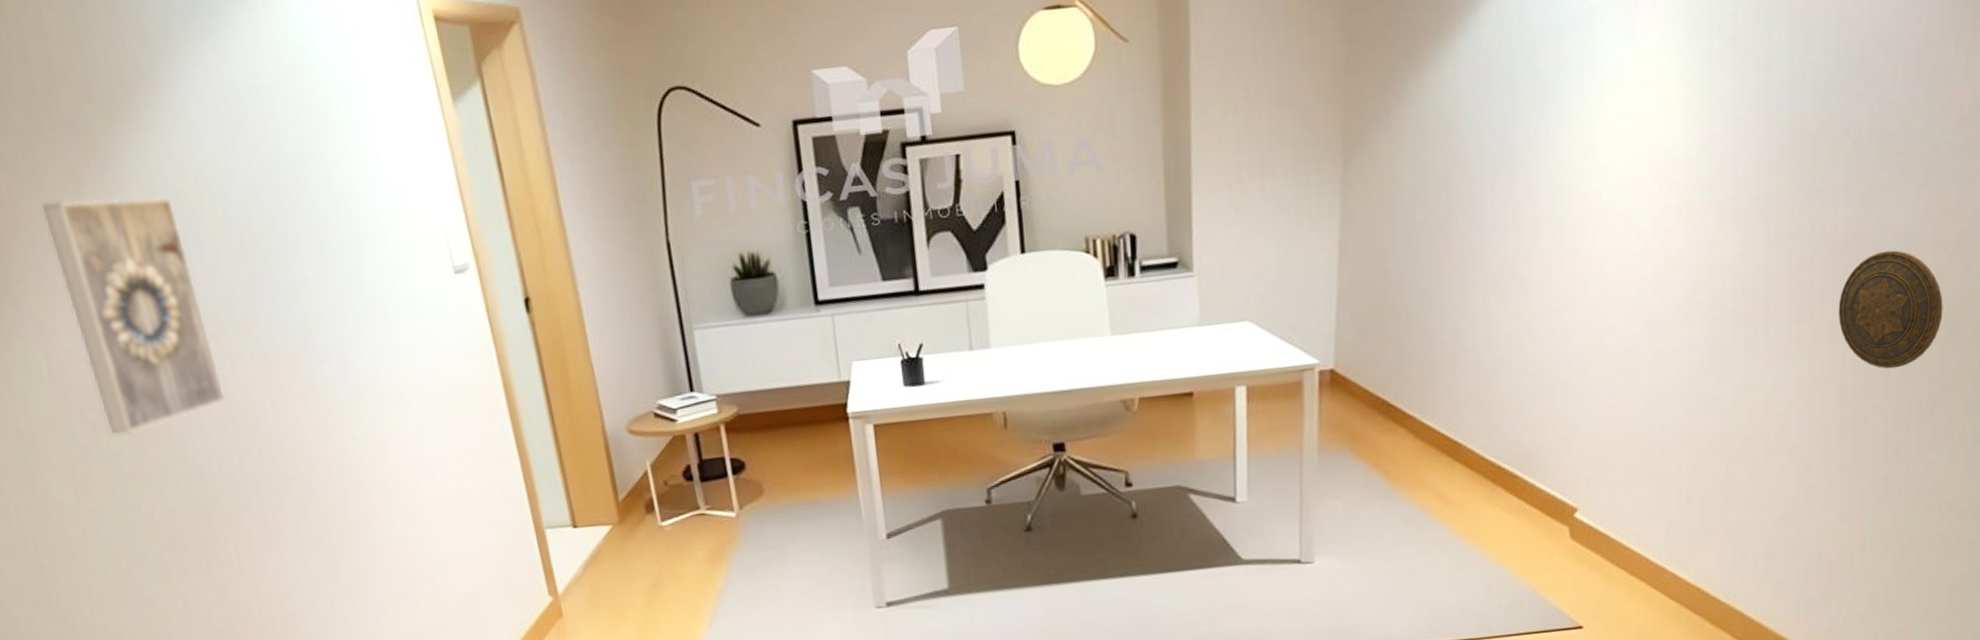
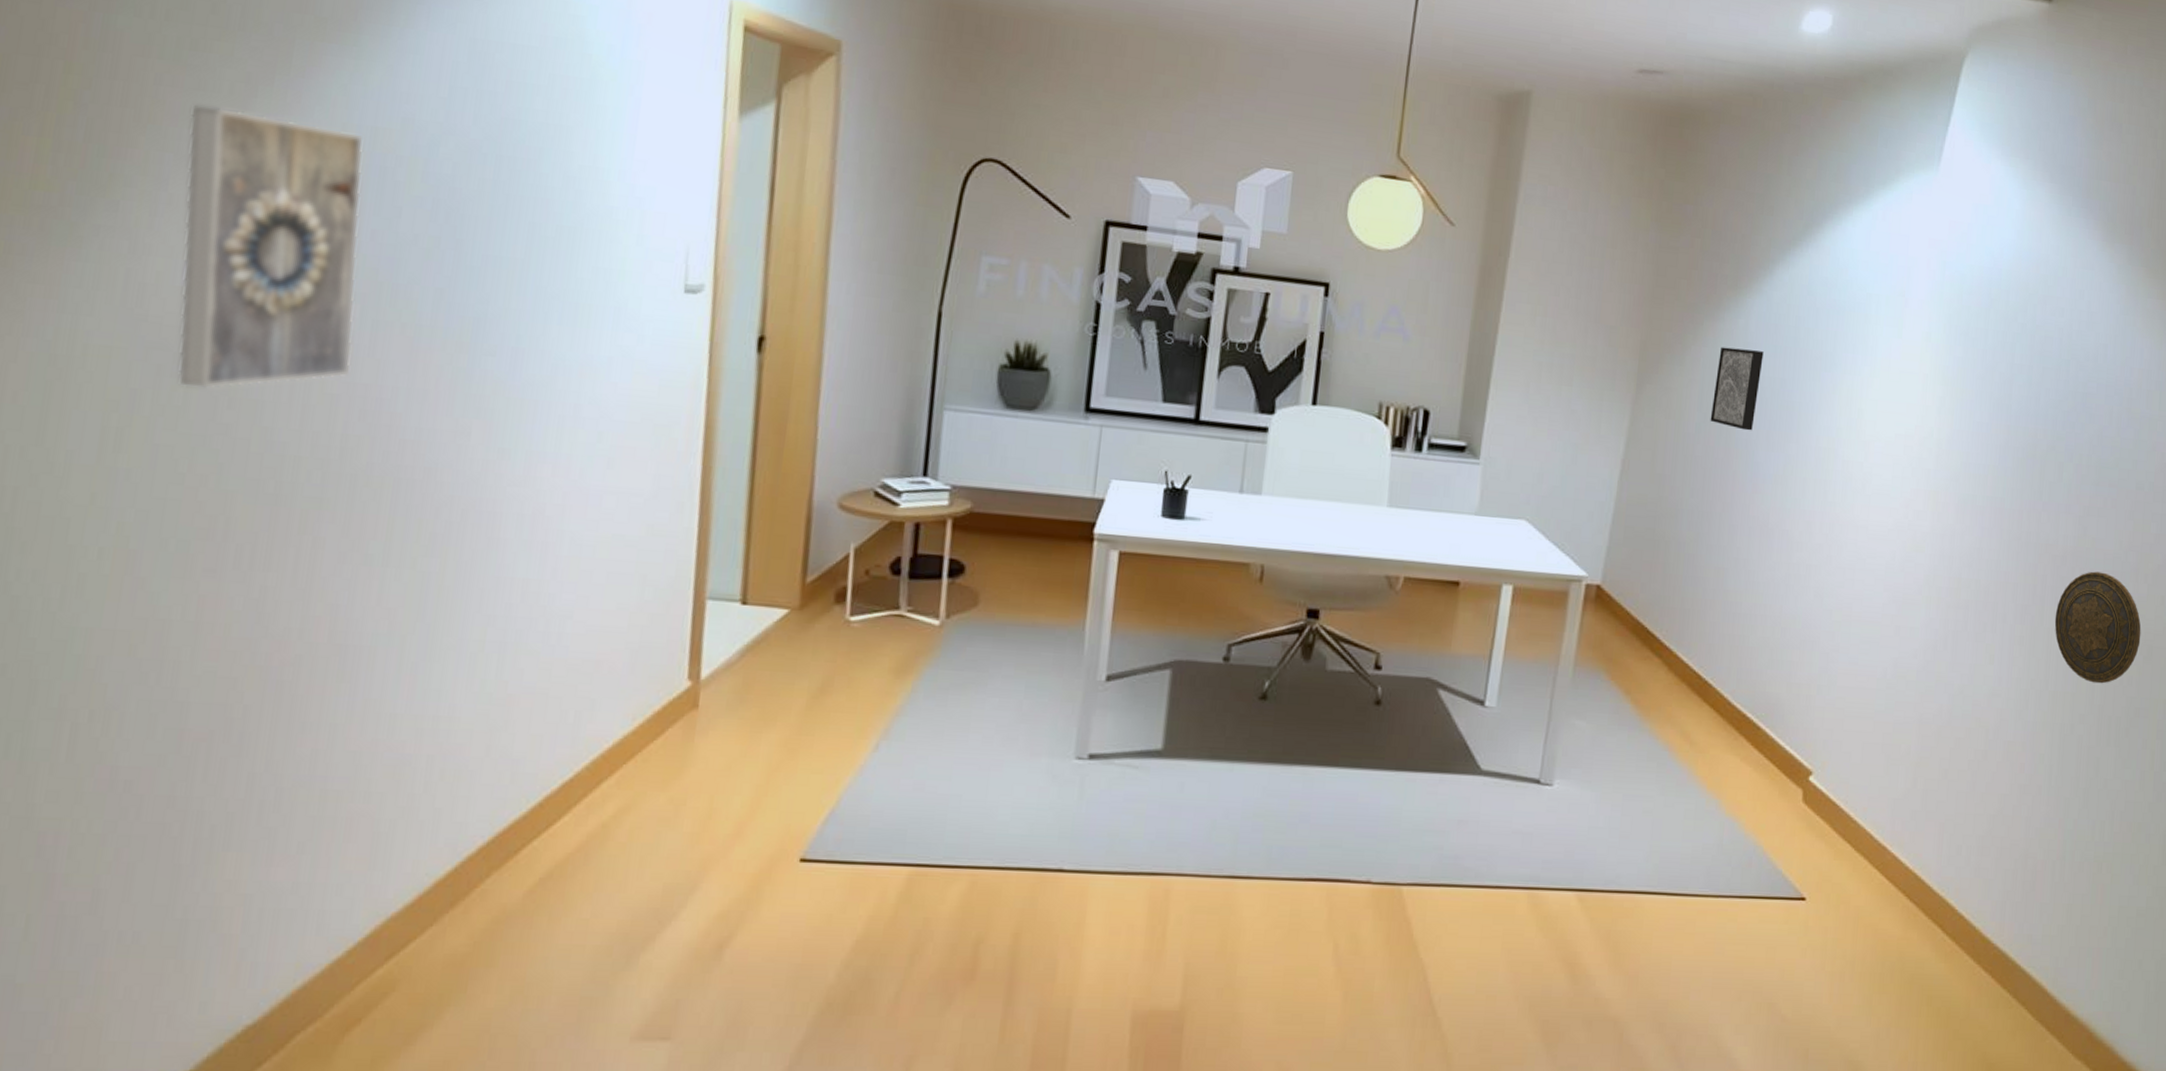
wall art: none [1426,96,1478,185] -> present [1710,347,1764,431]

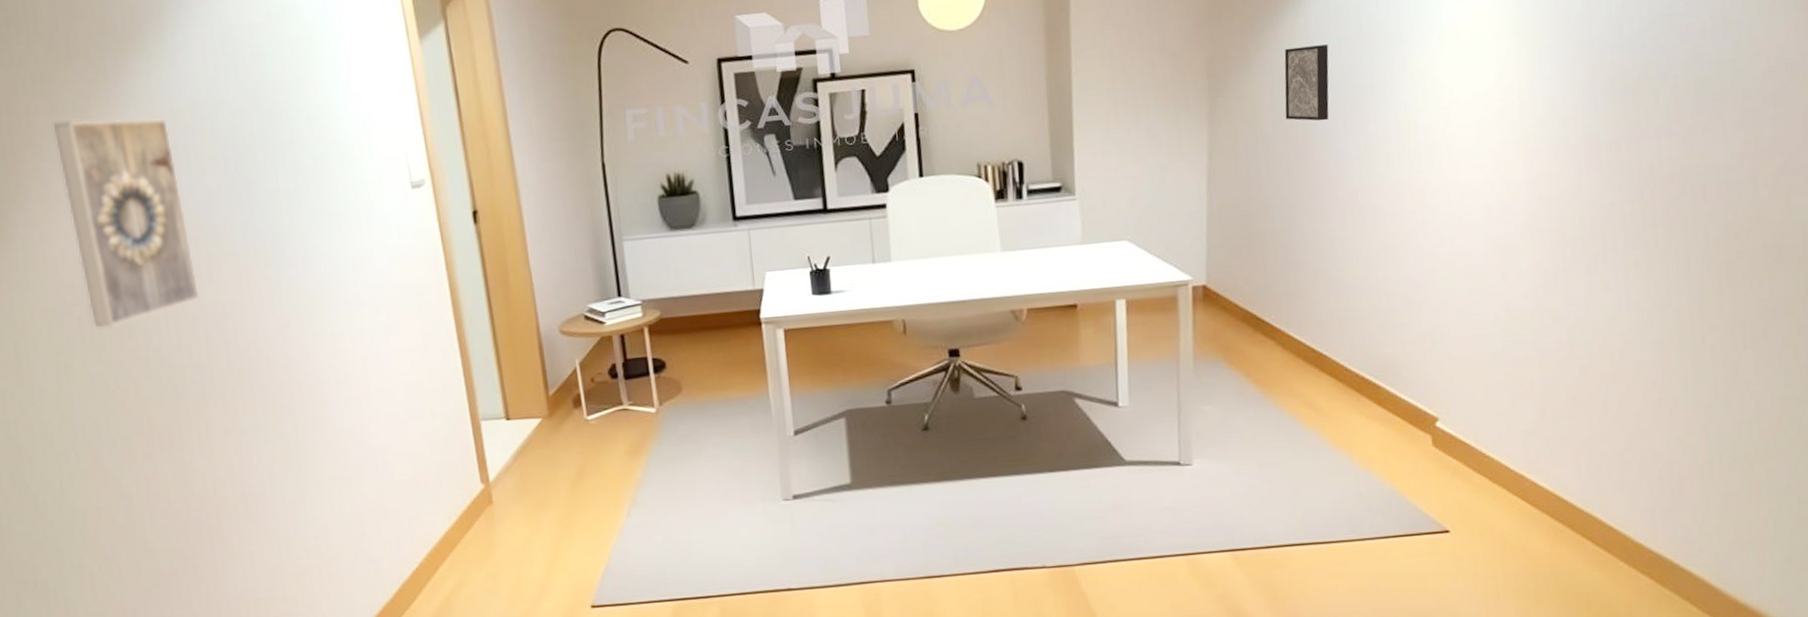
decorative plate: present [2054,571,2141,684] -> none [1669,185,1768,293]

